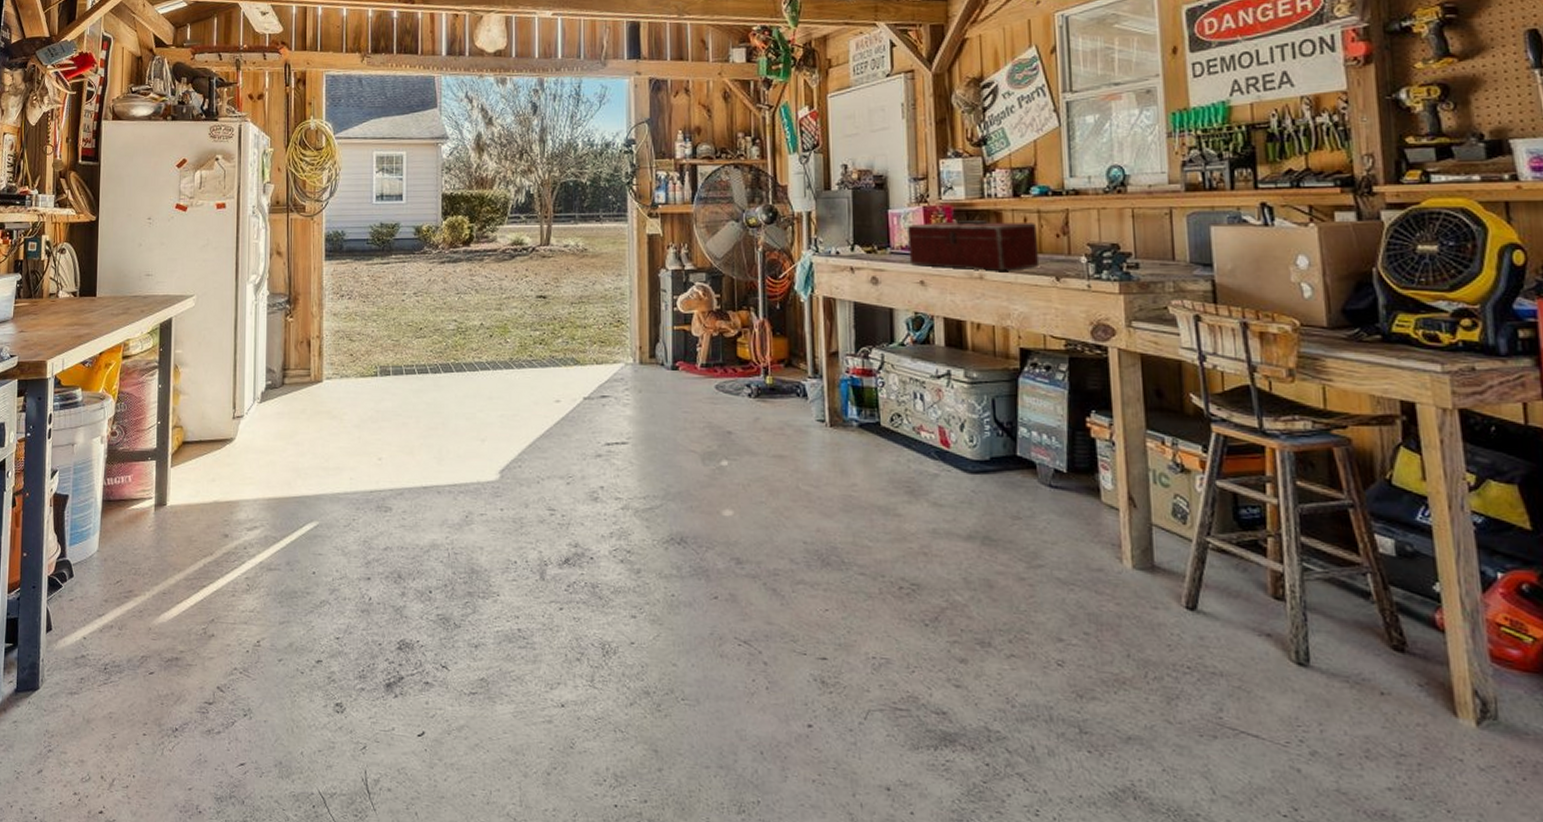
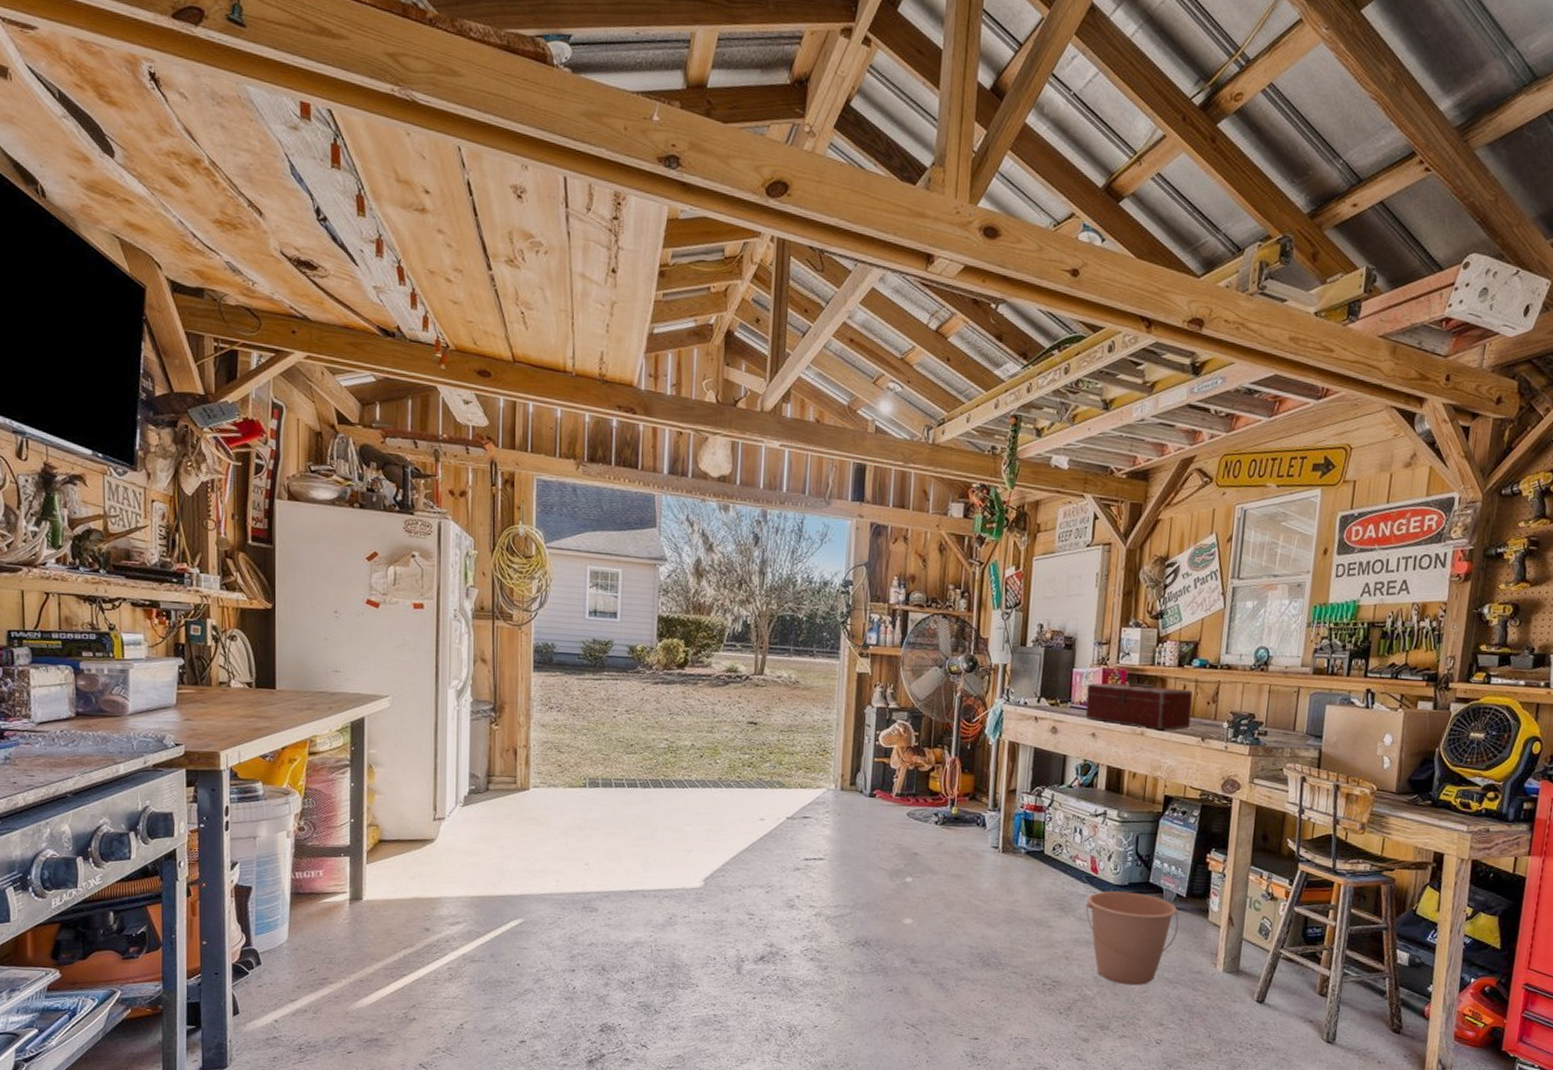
bucket: none [939,468,1063,589] -> present [1085,891,1179,986]

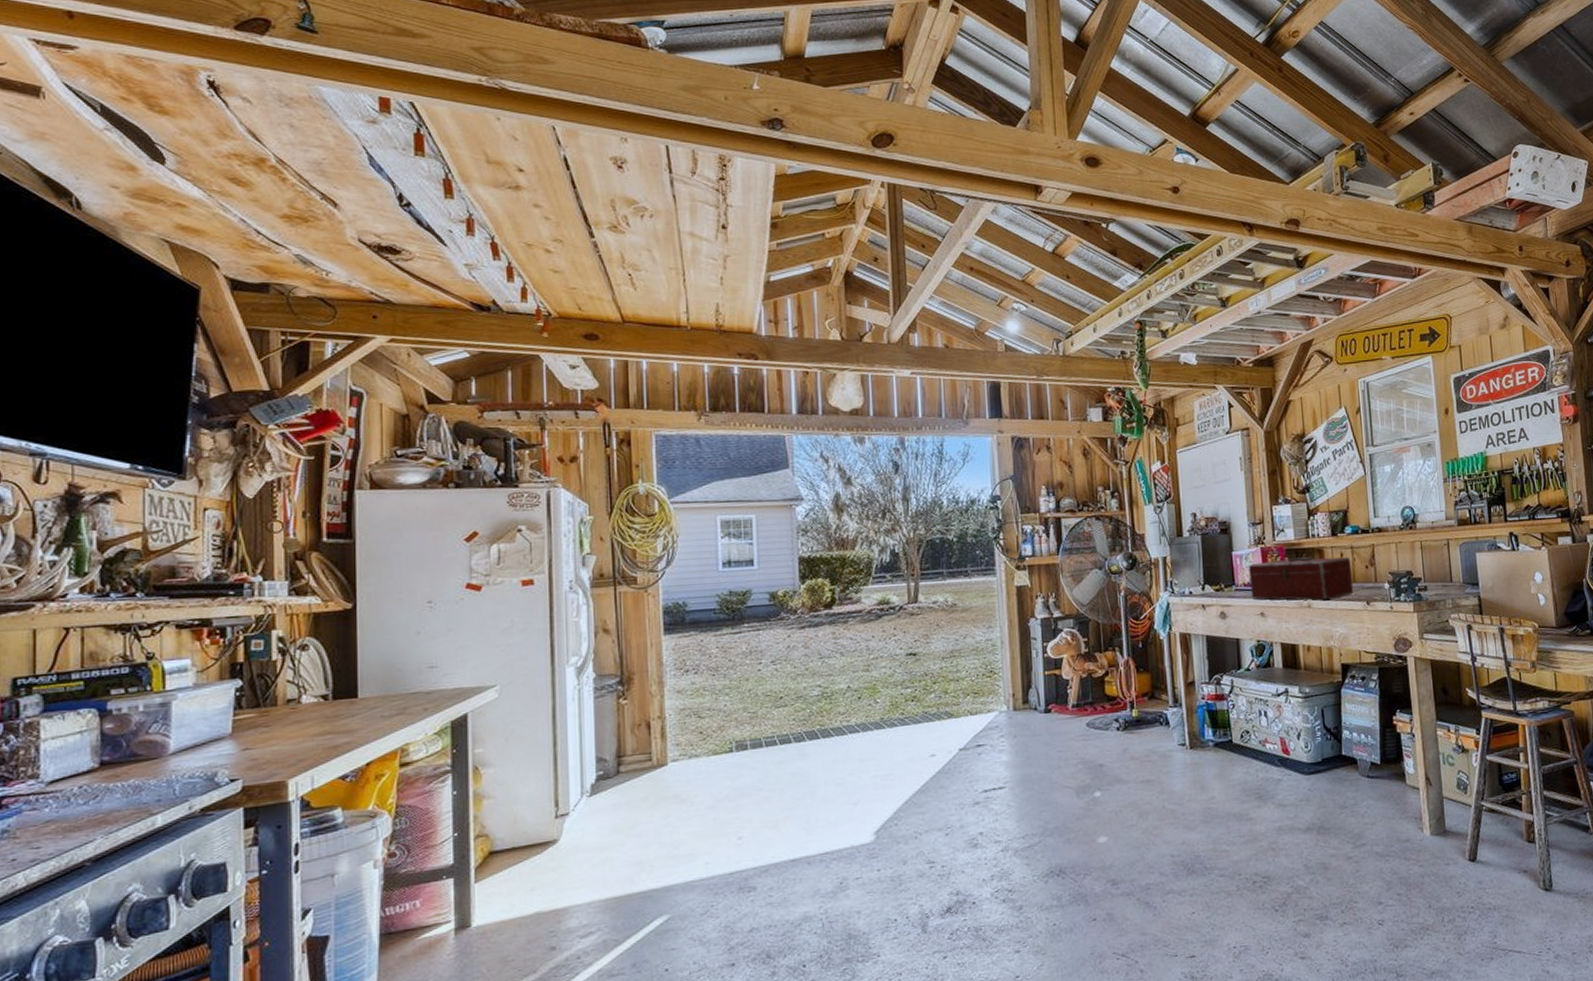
bucket: present [1085,891,1179,986] -> none [1283,768,1379,868]

